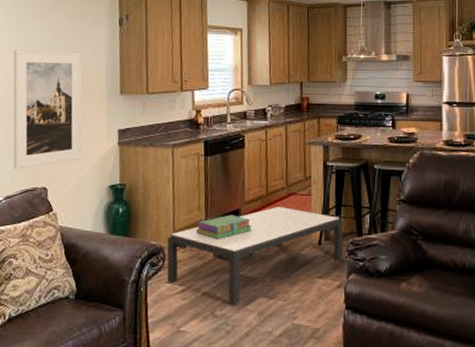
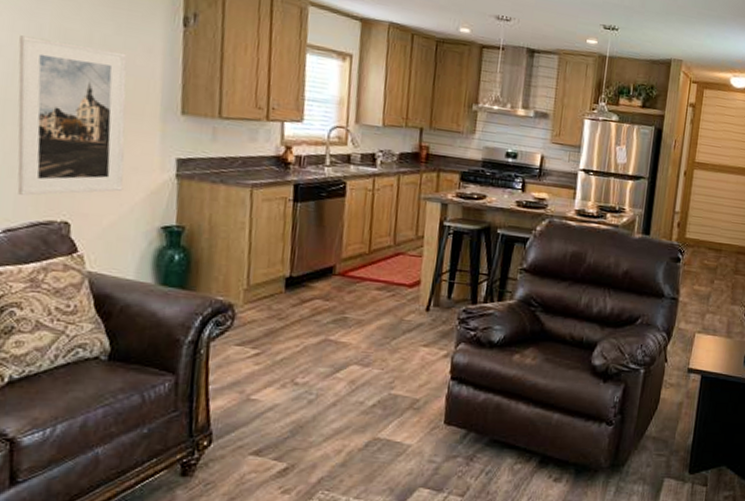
coffee table: present [167,207,343,305] -> none [236,266,457,372]
stack of books: present [196,214,252,240] -> none [276,271,348,300]

